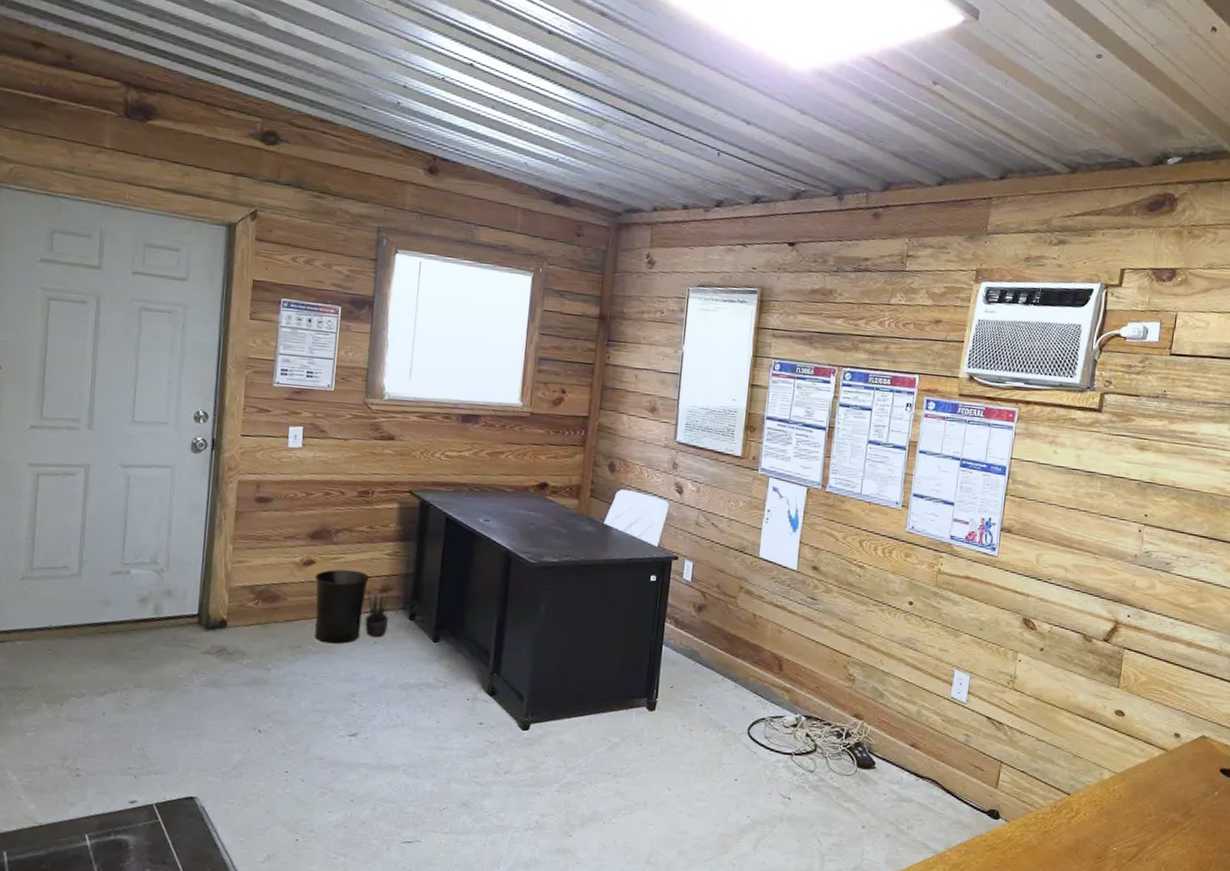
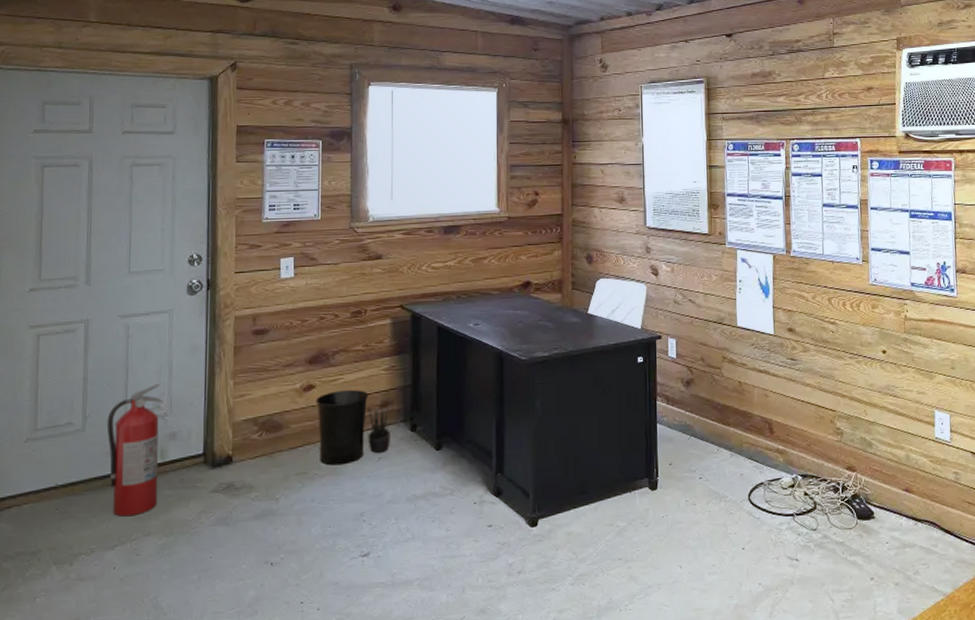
fire extinguisher: none [102,538,161,666] -> present [106,384,164,517]

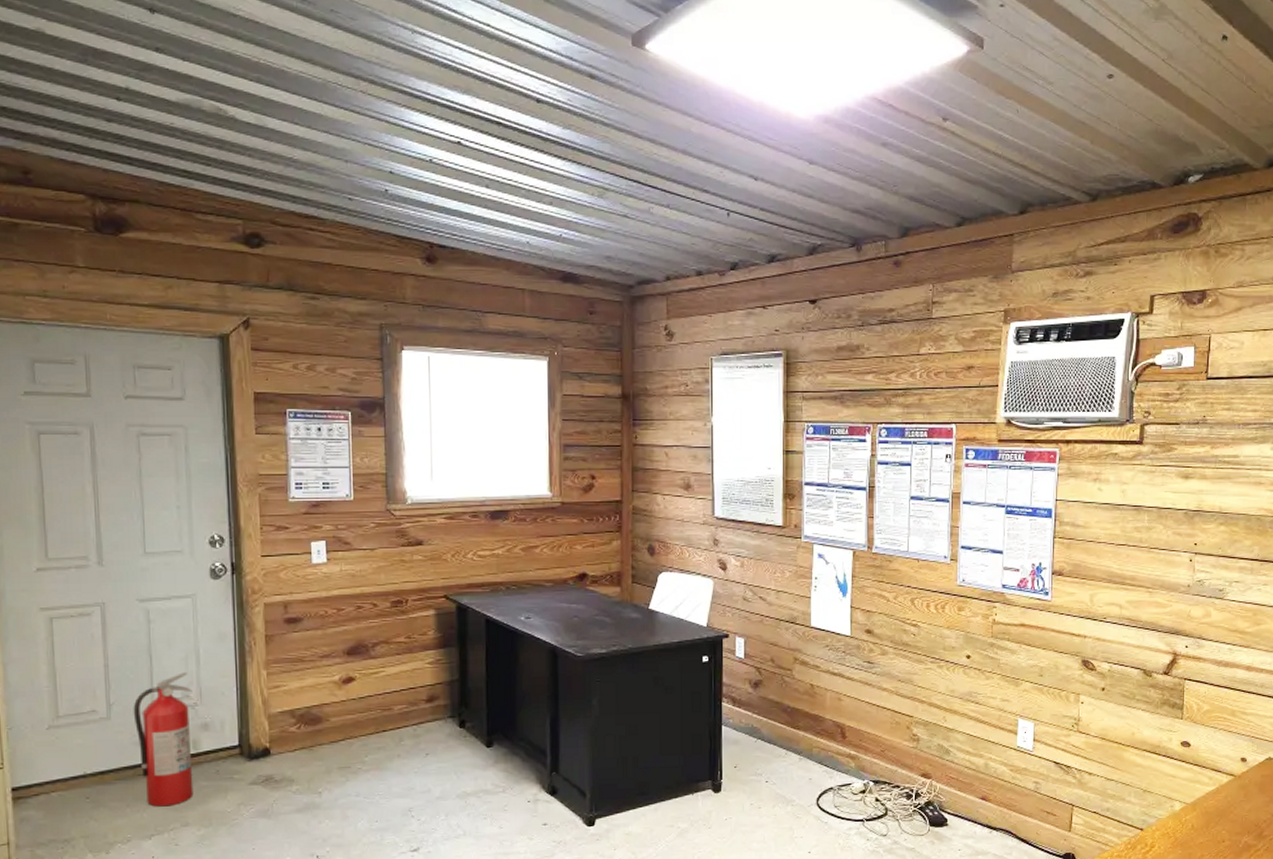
waste bin: present [315,389,369,466] -> none [356,683,414,760]
potted plant: present [368,401,390,454] -> none [413,695,438,750]

